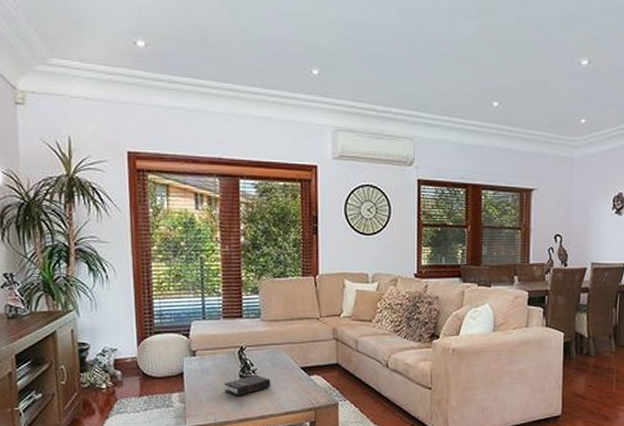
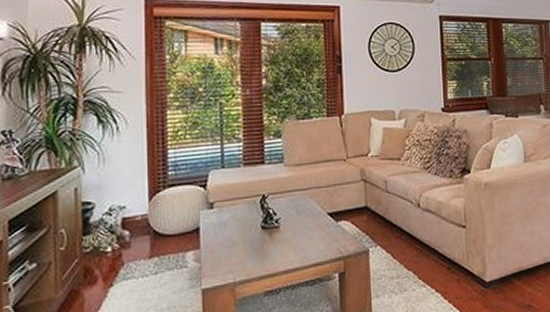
hardback book: present [224,375,271,397] -> none [244,225,296,251]

